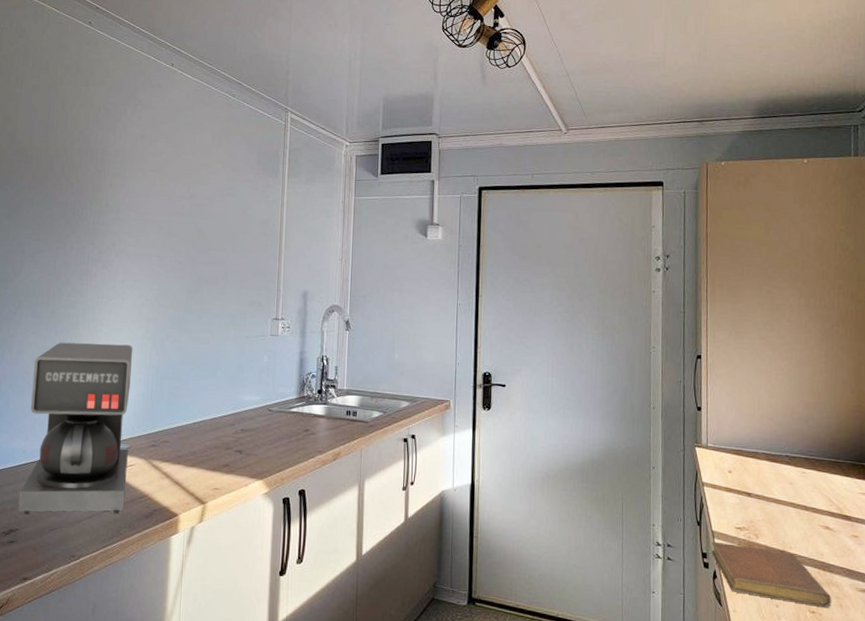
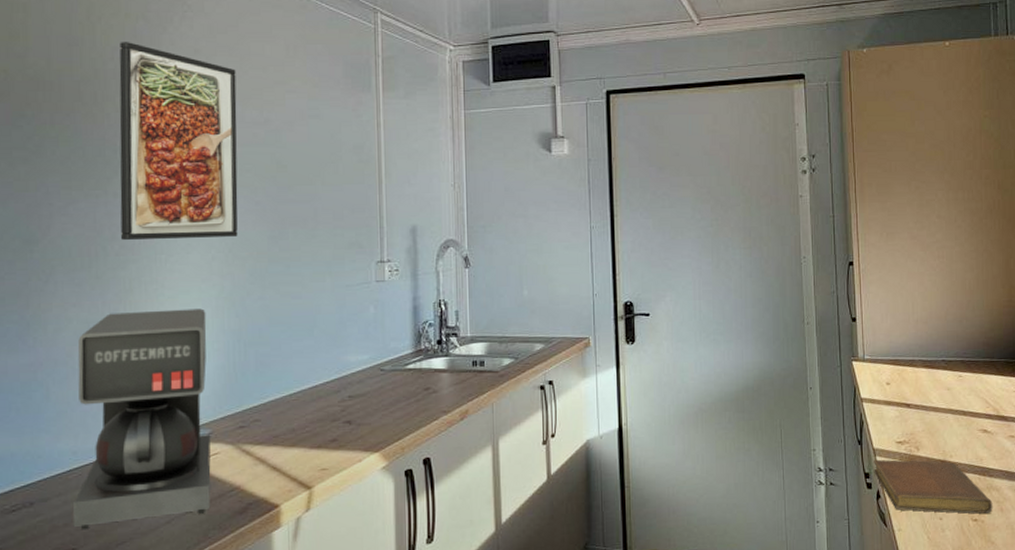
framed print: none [73,127,172,289] -> present [119,42,238,240]

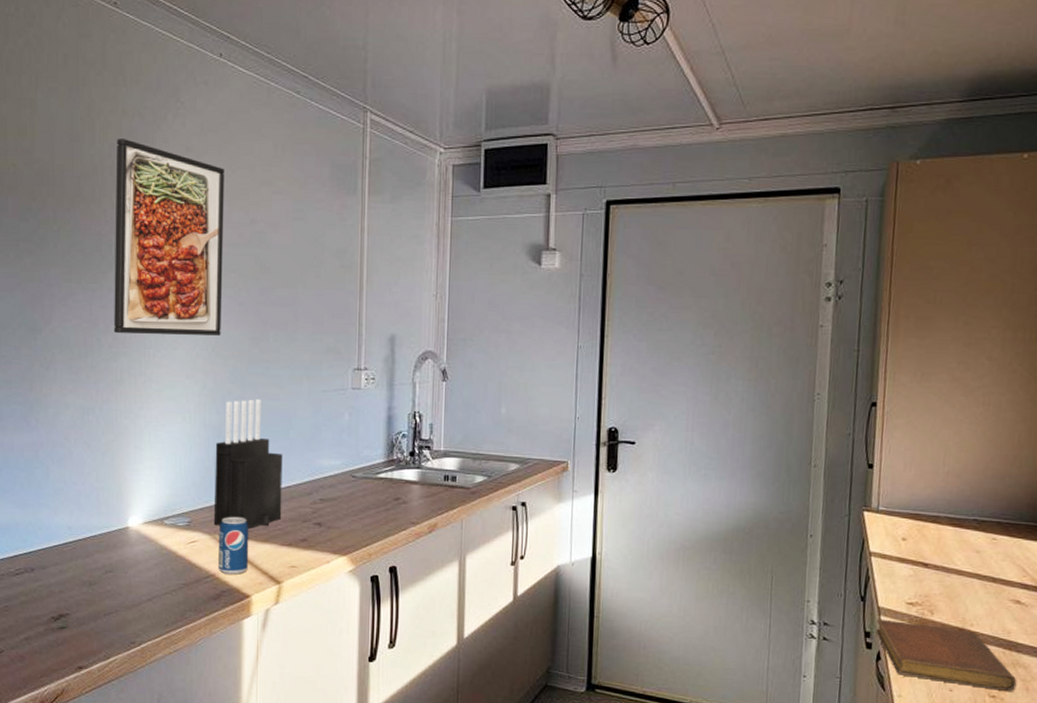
coffee maker: present [72,308,211,530] -> none [67,402,189,598]
knife block: none [235,299,310,434] -> present [213,399,283,529]
beverage can: none [242,422,276,485] -> present [218,516,249,575]

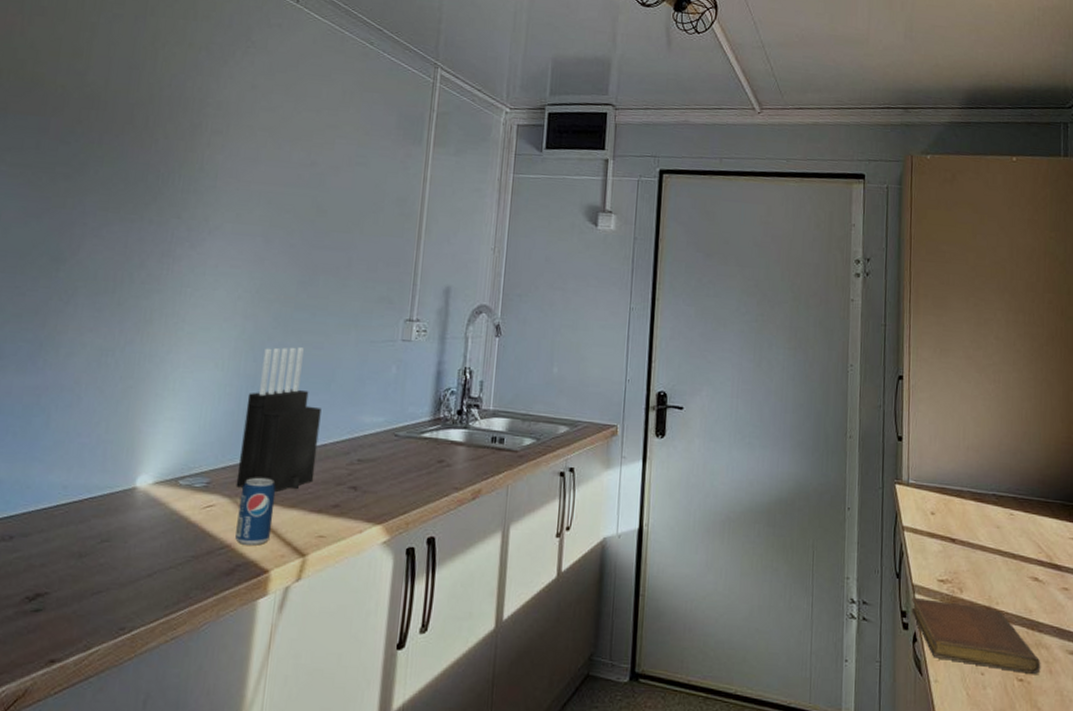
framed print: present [114,139,225,336] -> none [150,70,290,278]

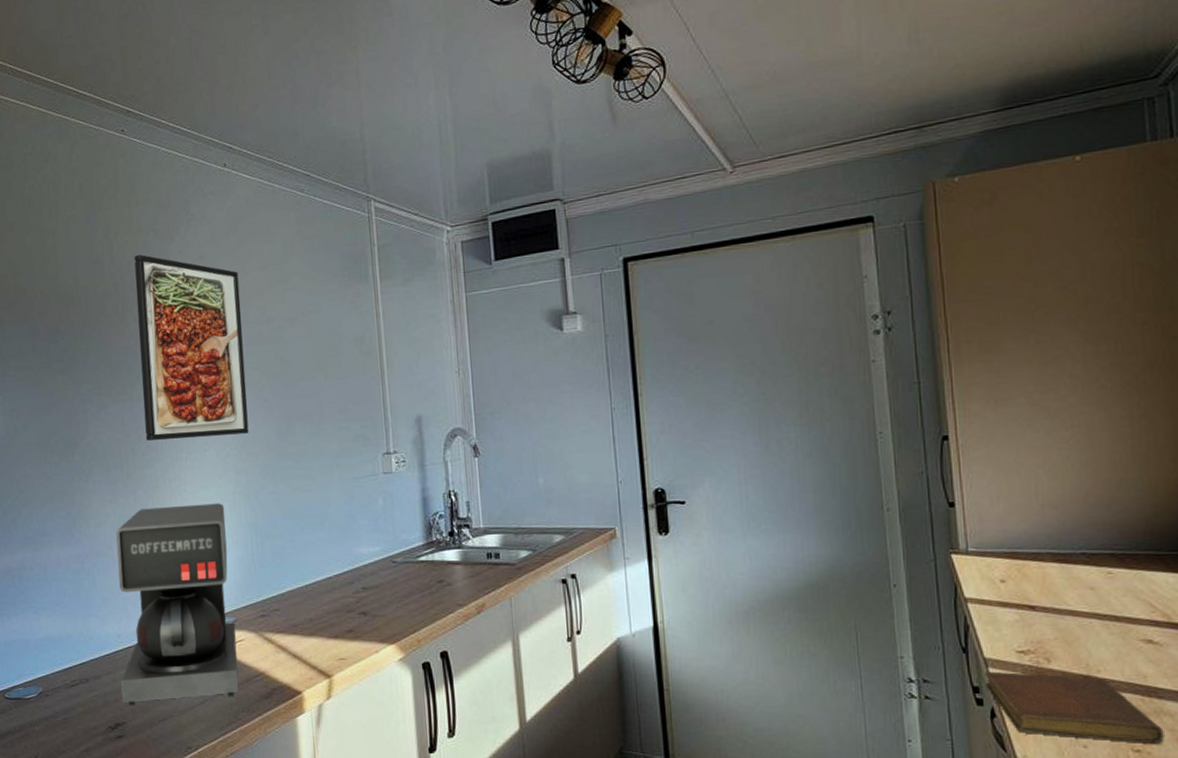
coffee maker: none [50,343,224,573] -> present [116,503,239,706]
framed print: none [150,70,290,278] -> present [134,255,249,440]
beverage can: present [235,477,276,546] -> none [264,612,297,671]
knife block: present [236,347,322,492] -> none [253,492,326,623]

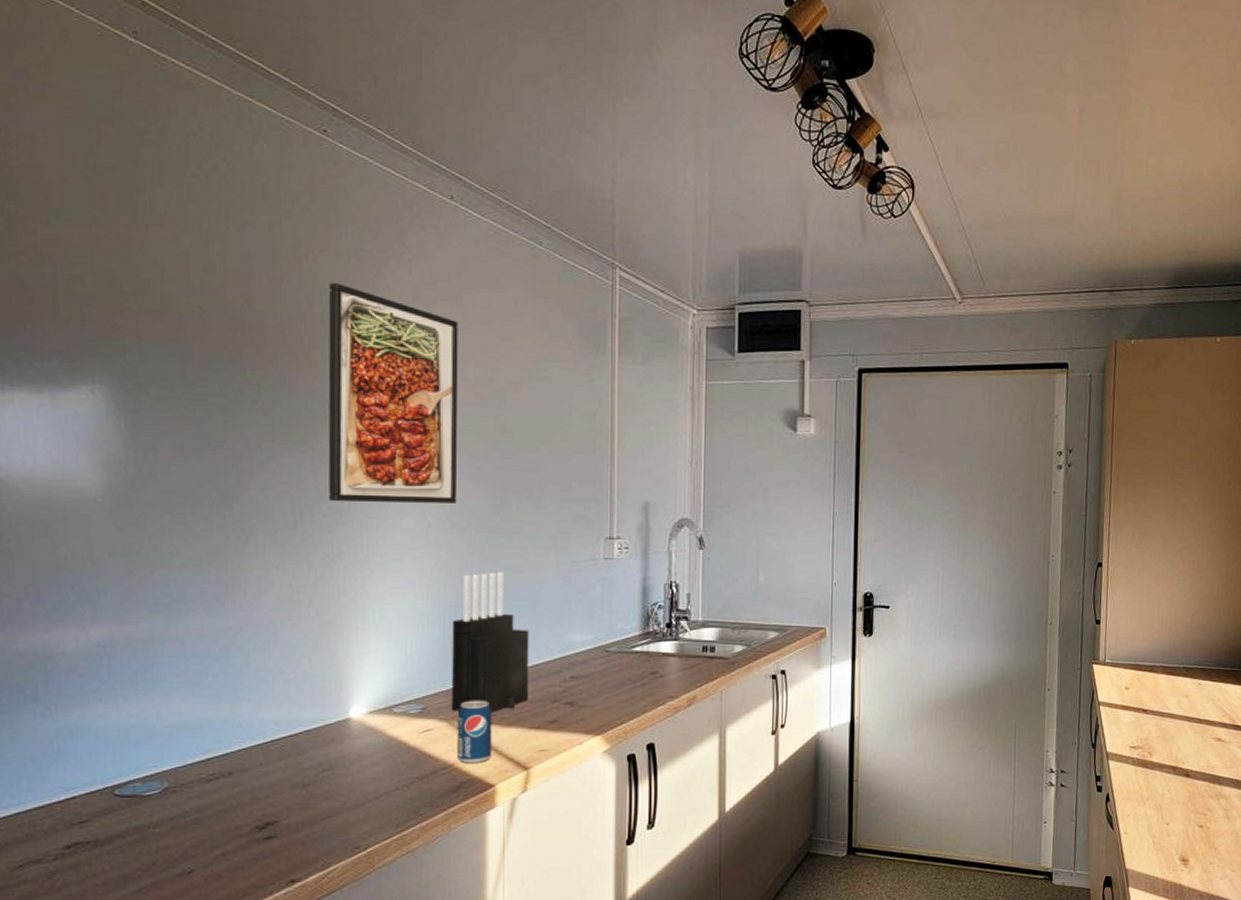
coffee maker: present [116,503,239,706] -> none [274,578,423,803]
knife block: none [253,492,326,623] -> present [451,572,529,712]
beverage can: none [264,612,297,671] -> present [457,700,492,763]
notebook: present [983,671,1164,745] -> none [1105,763,1220,821]

